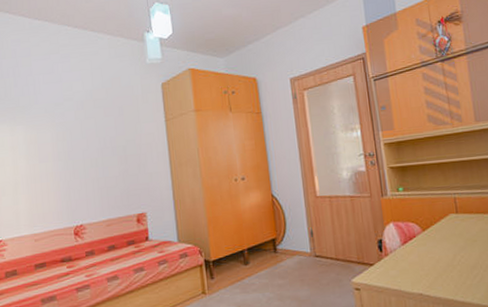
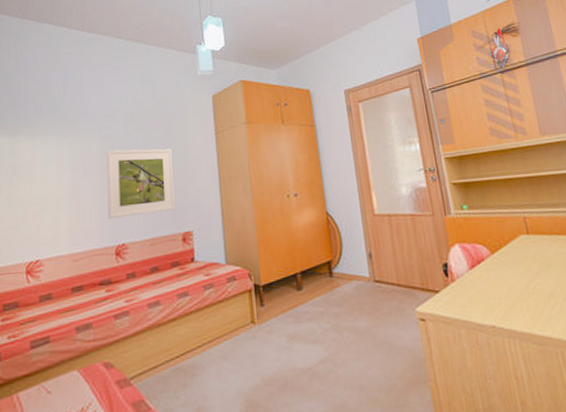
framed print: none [60,135,129,202] -> present [107,149,175,219]

